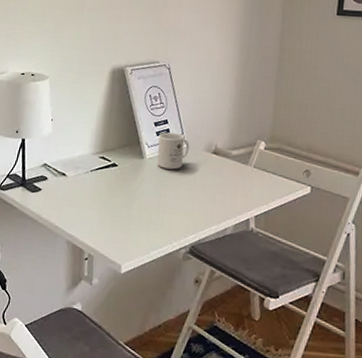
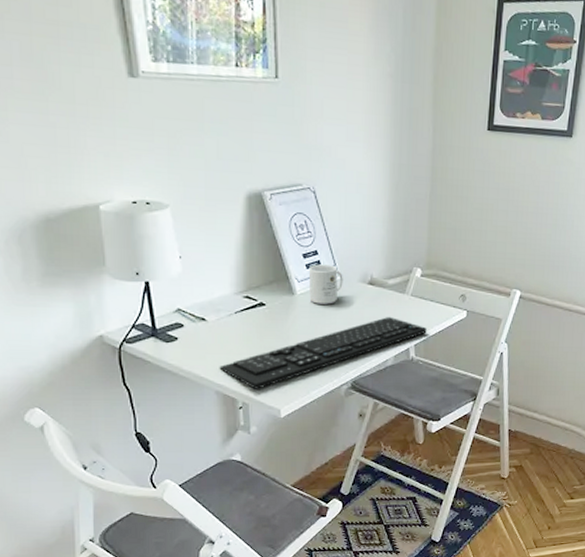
keyboard: none [72,186,268,244] -> present [219,317,427,389]

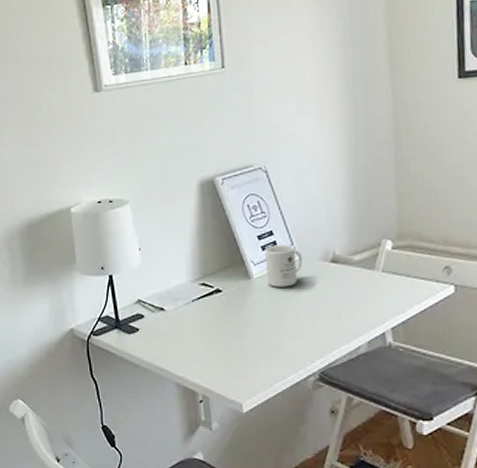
keyboard: present [219,317,427,389] -> none [178,297,405,381]

